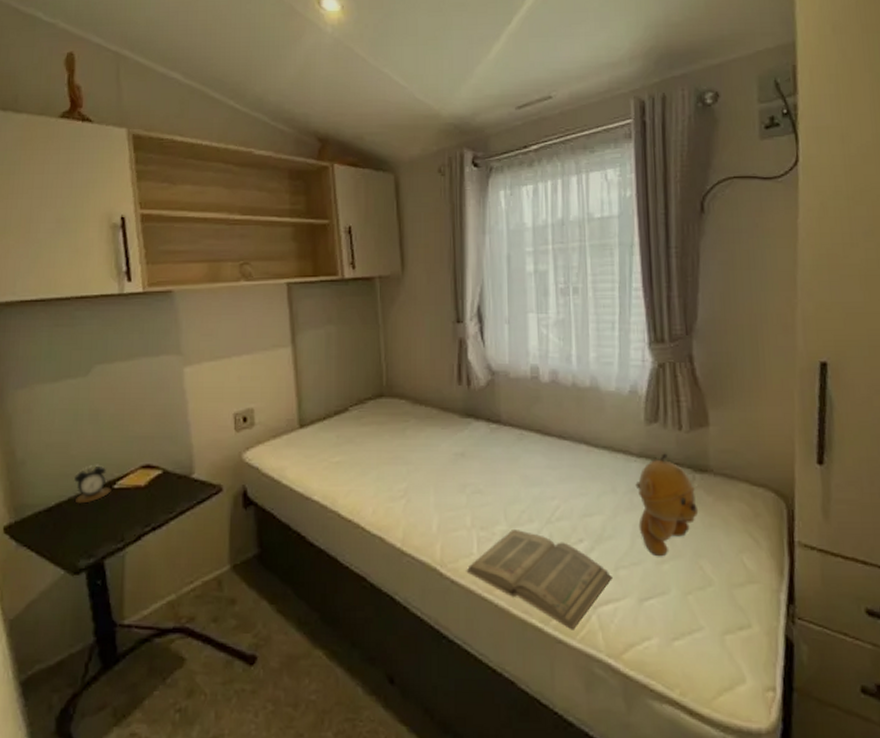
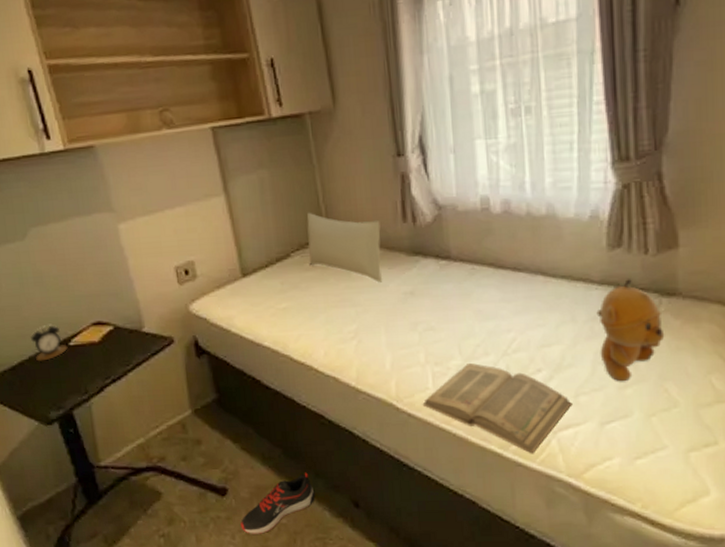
athletic shoe: none [266,641,349,712] -> present [241,472,315,534]
pillow: none [366,368,437,442] -> present [307,212,382,283]

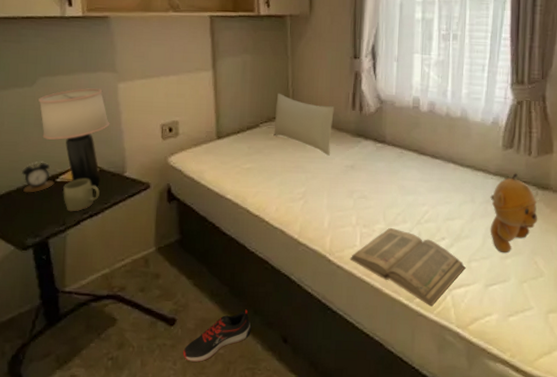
table lamp: none [33,233,118,348] -> present [39,88,110,187]
mug: none [78,339,119,378] -> present [62,178,100,212]

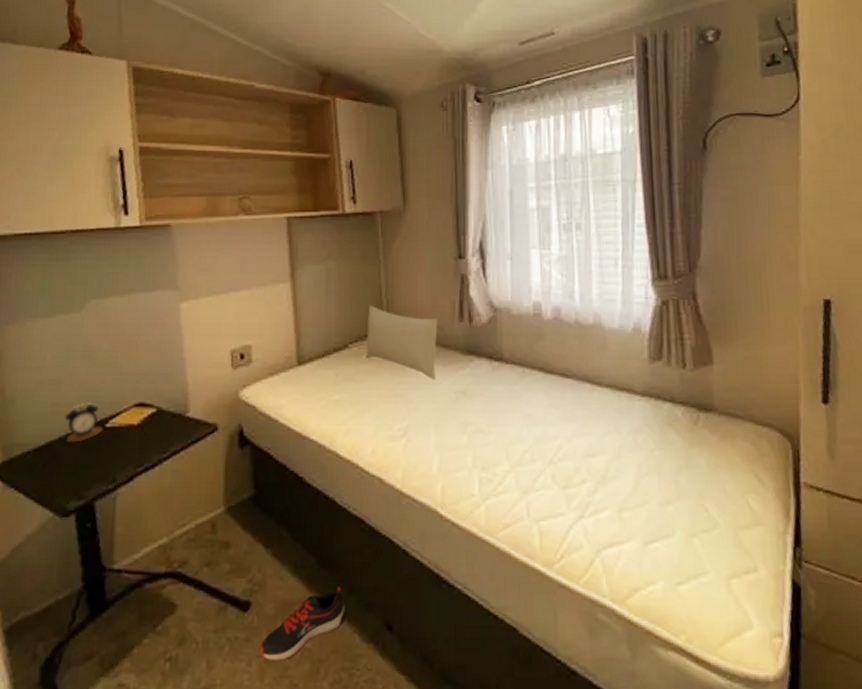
table lamp: present [39,88,110,187] -> none [87,310,171,432]
mug: present [62,178,100,212] -> none [112,422,157,465]
book: present [349,227,466,307] -> none [467,469,616,575]
stuffed bear: present [490,173,538,253] -> none [639,392,704,497]

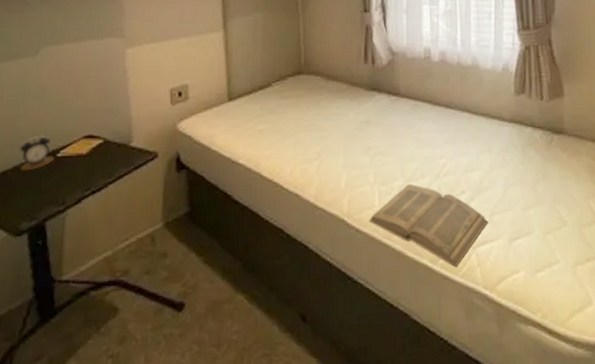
athletic shoe: present [260,586,346,661] -> none [192,286,267,352]
pillow: present [366,305,438,380] -> none [286,50,347,112]
book: none [467,469,616,575] -> present [369,183,488,268]

